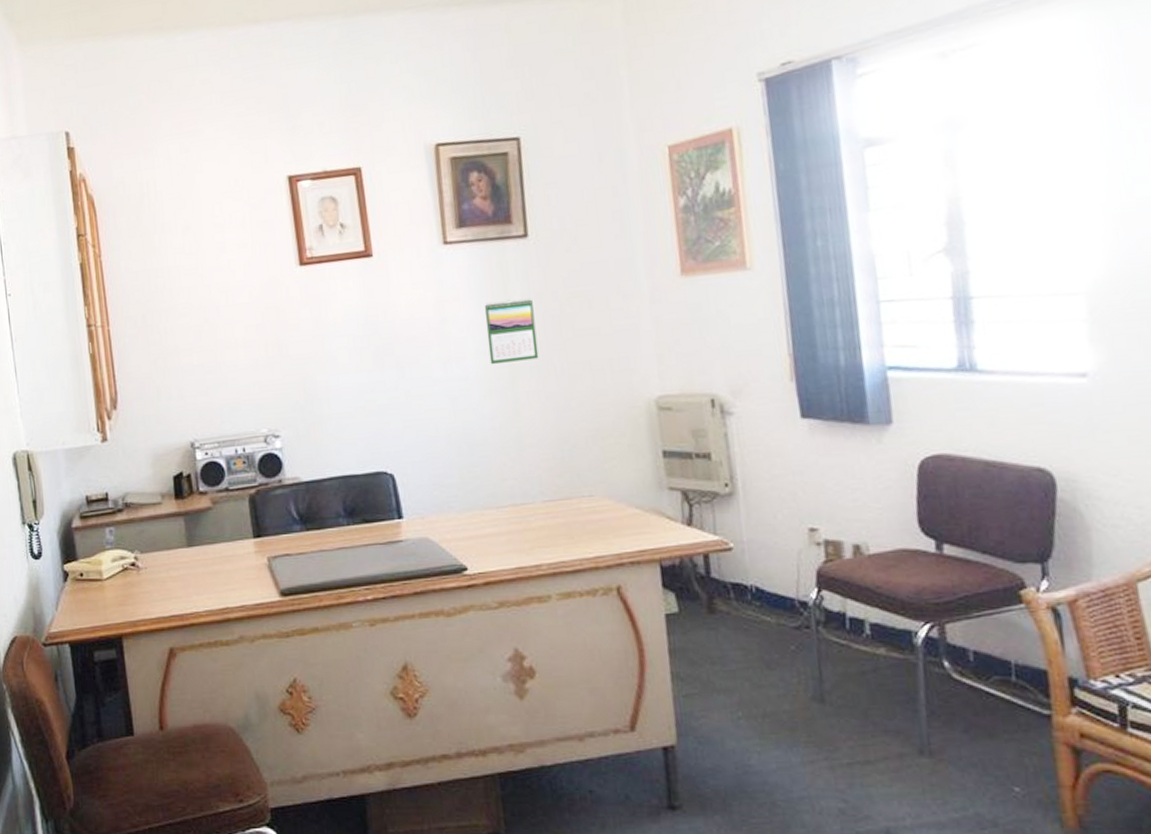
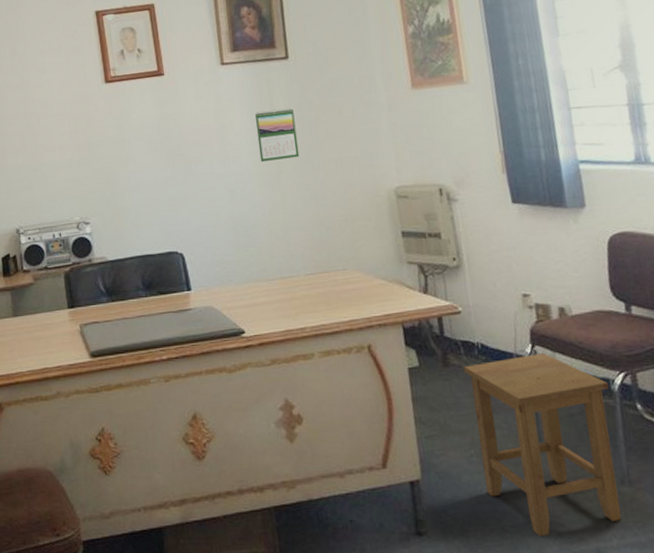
stool: none [732,599,918,813] -> present [463,353,621,536]

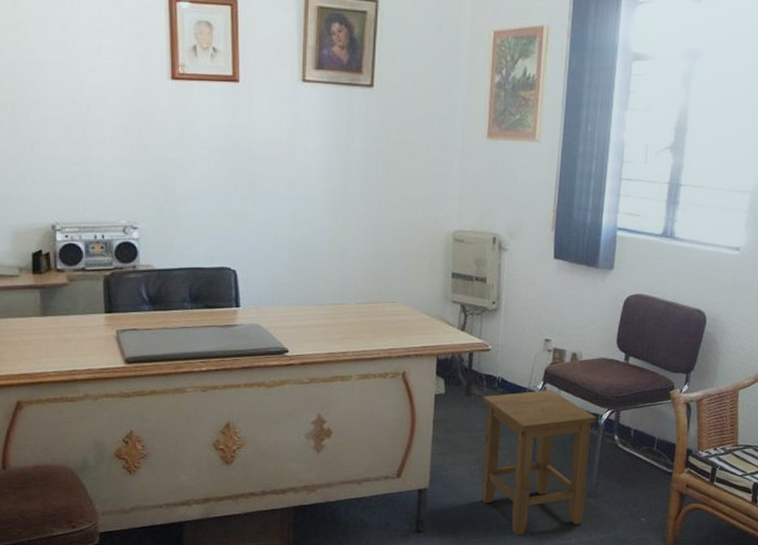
calendar: present [254,107,300,163] -> none [328,137,370,190]

